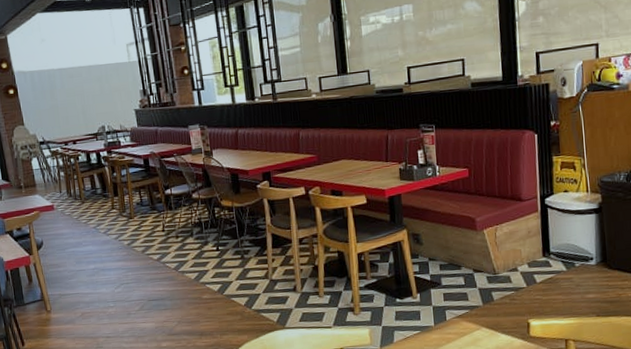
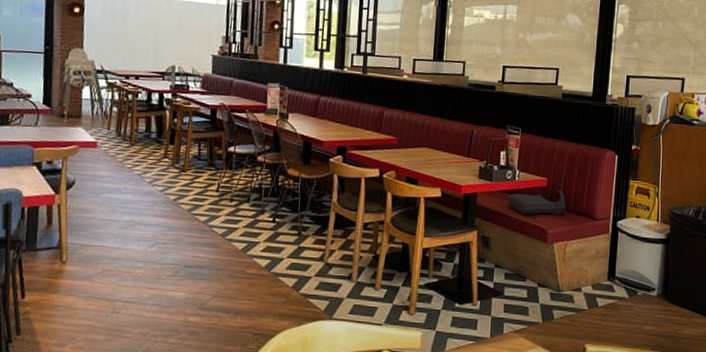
bag: none [432,177,492,207] -> present [508,189,567,215]

